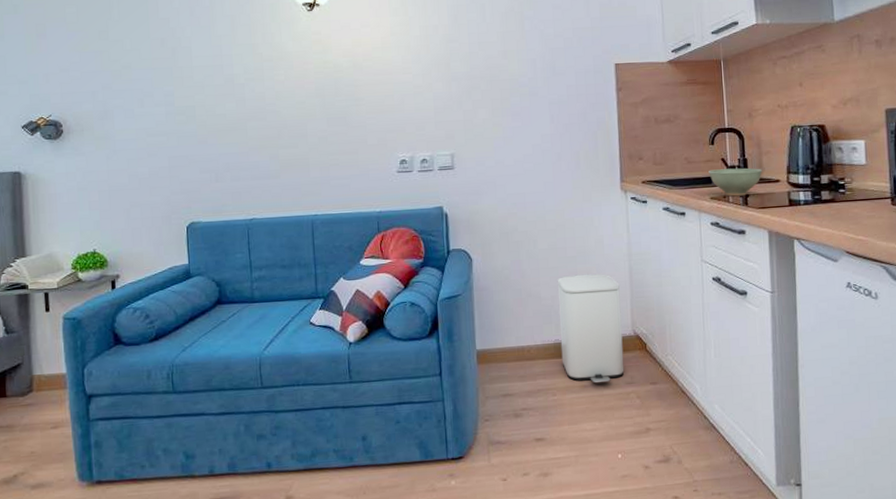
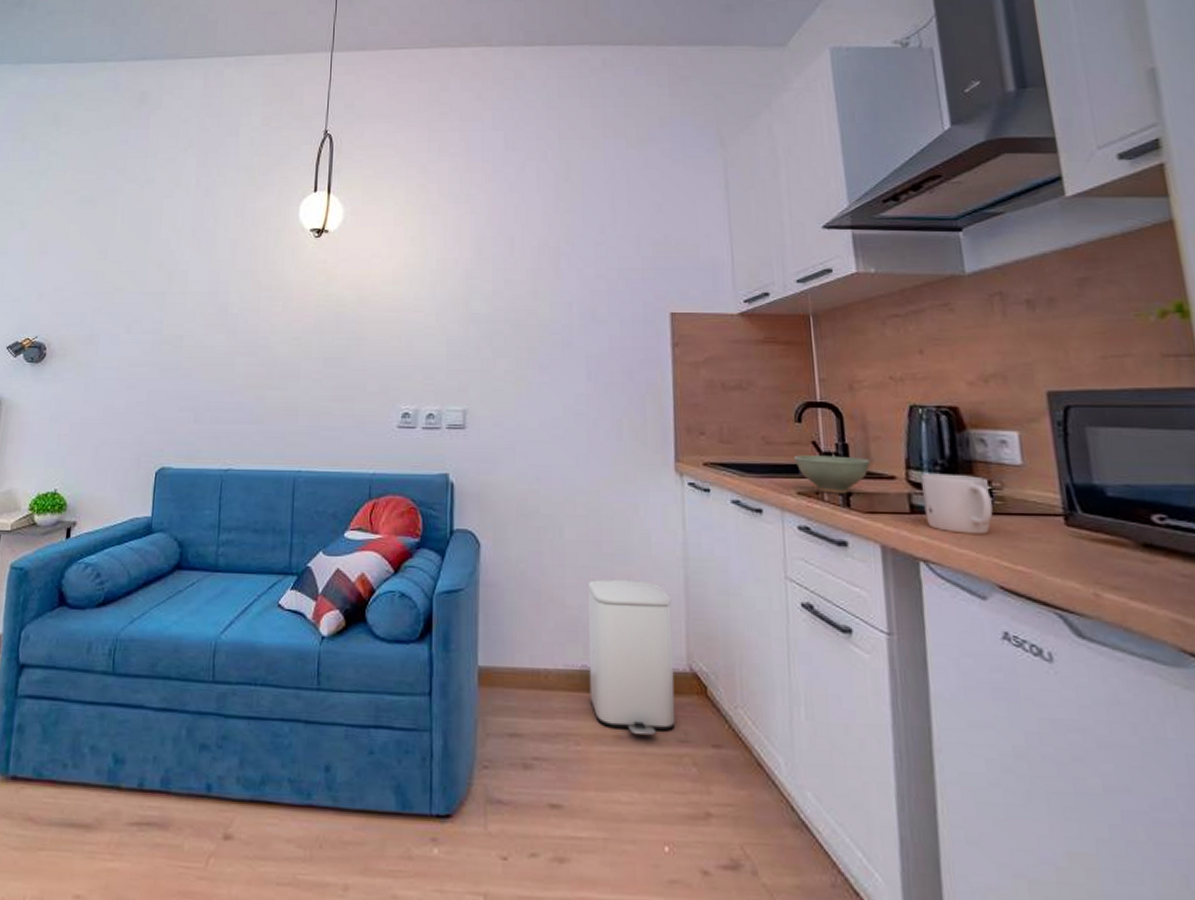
mug: none [796,174,845,217] -> present [920,473,993,534]

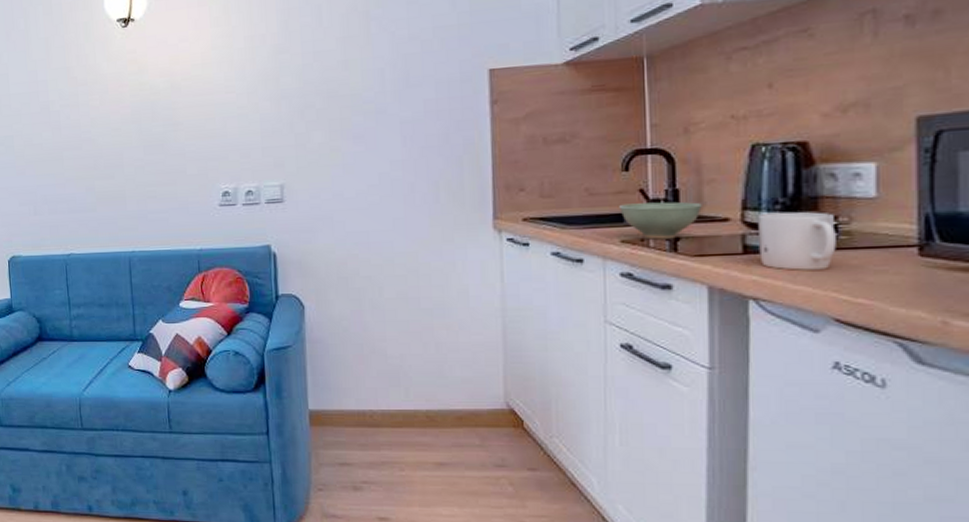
pedal bin: present [587,579,676,736] -> none [407,330,493,462]

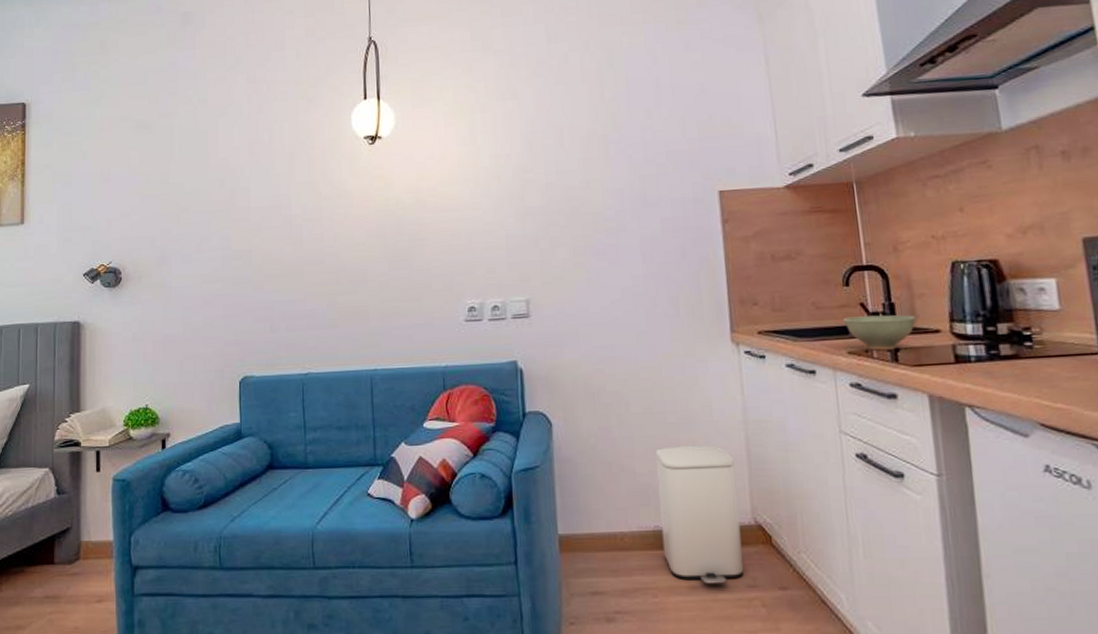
pedal bin: none [407,330,493,462] -> present [655,445,744,585]
mug: present [757,211,836,271] -> none [963,323,1033,378]

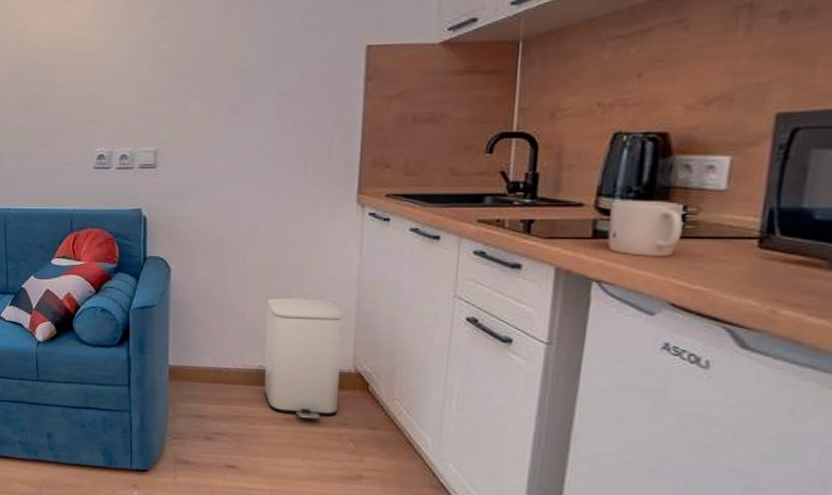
bowl: present [844,314,917,351] -> none [480,185,560,221]
mug: none [963,323,1033,378] -> present [607,200,683,257]

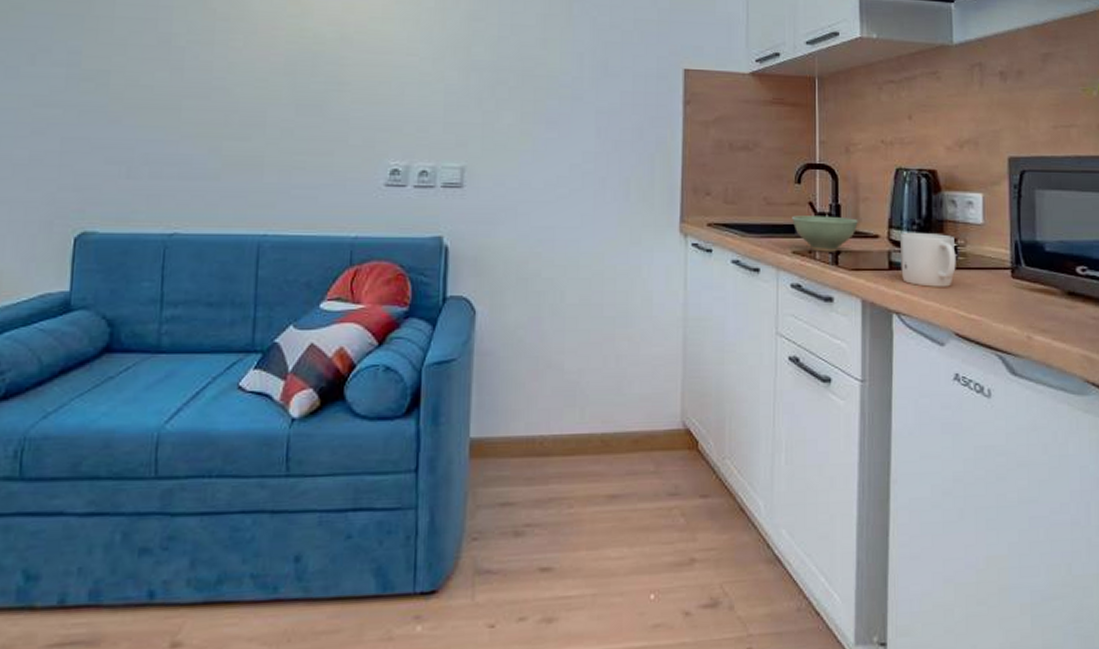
pedal bin: present [264,297,343,420] -> none [584,341,669,493]
bowl: none [480,185,560,221] -> present [792,215,859,252]

